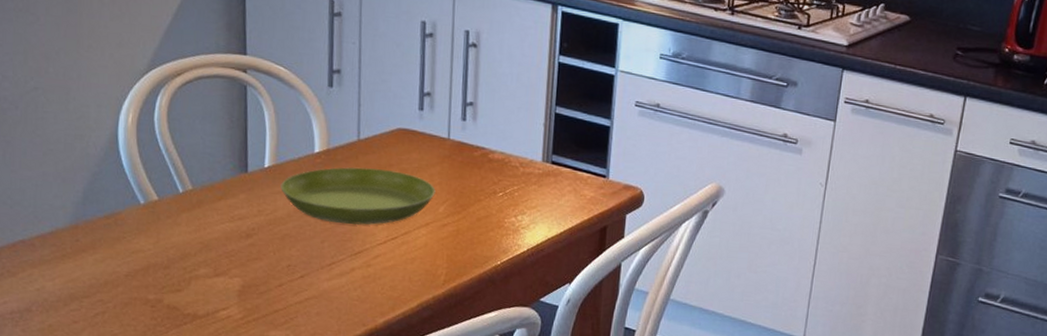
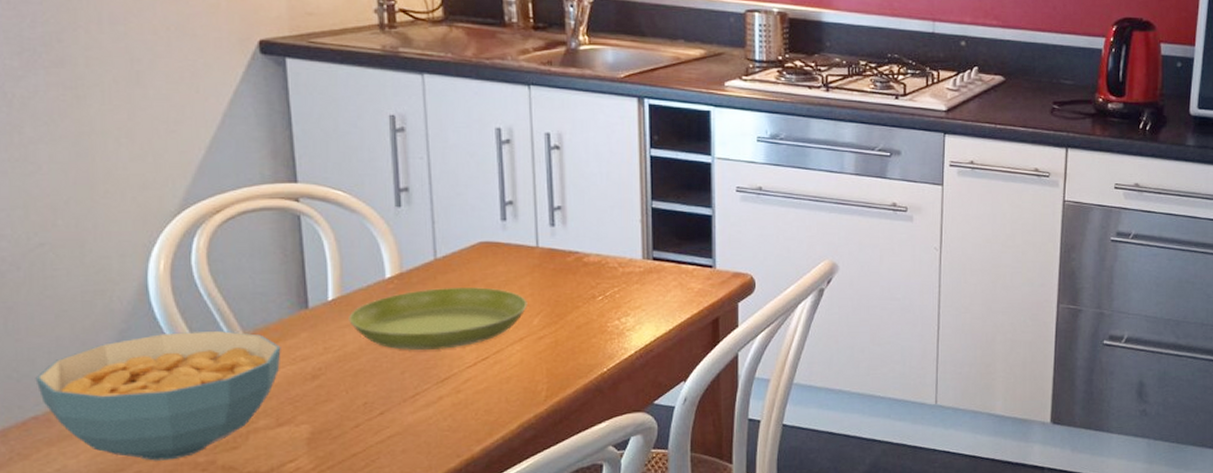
cereal bowl: none [24,180,223,294] -> present [35,330,281,461]

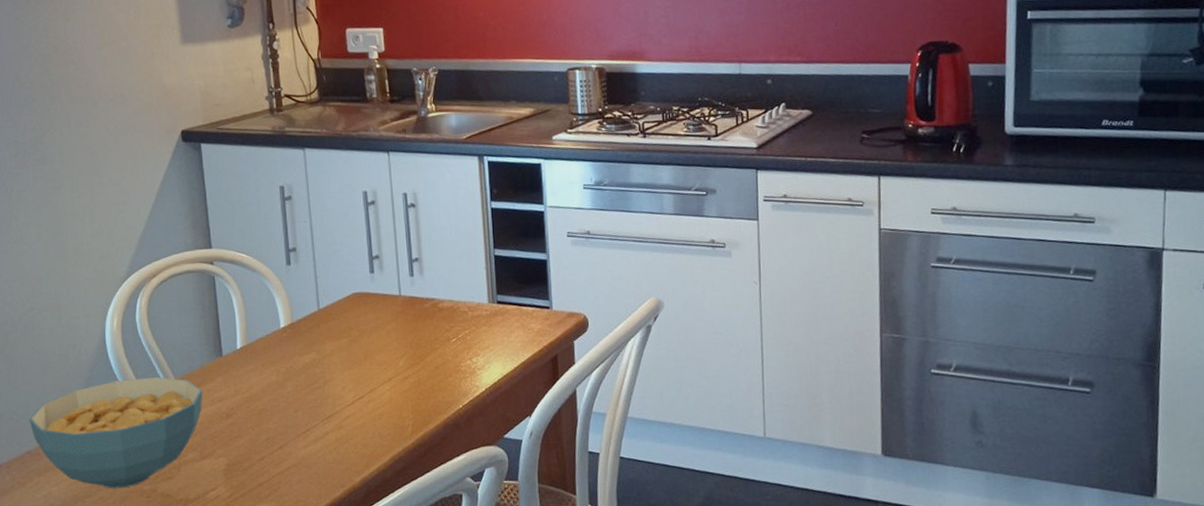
saucer: present [348,287,528,351] -> none [253,333,394,392]

